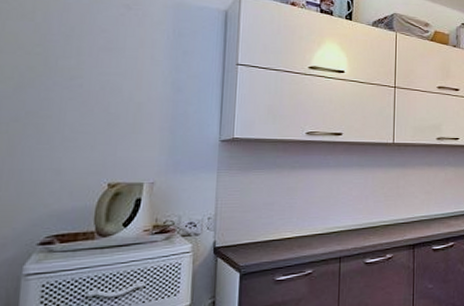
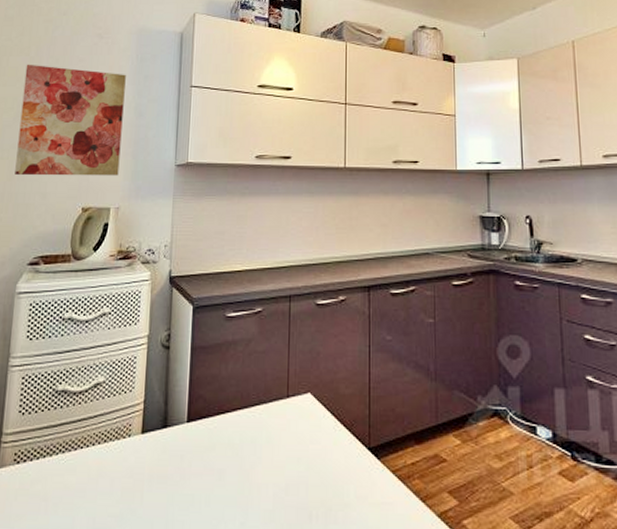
wall art: none [17,30,161,151] -> present [15,64,126,176]

